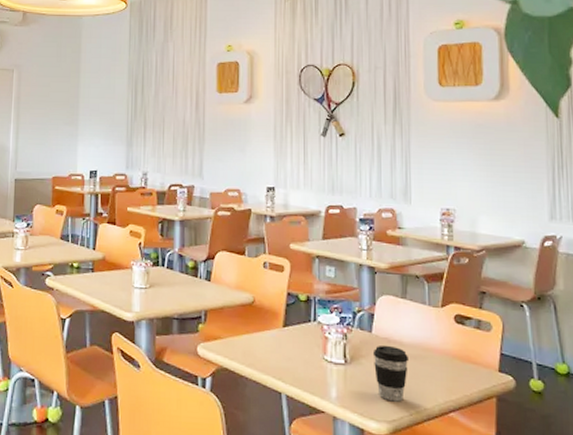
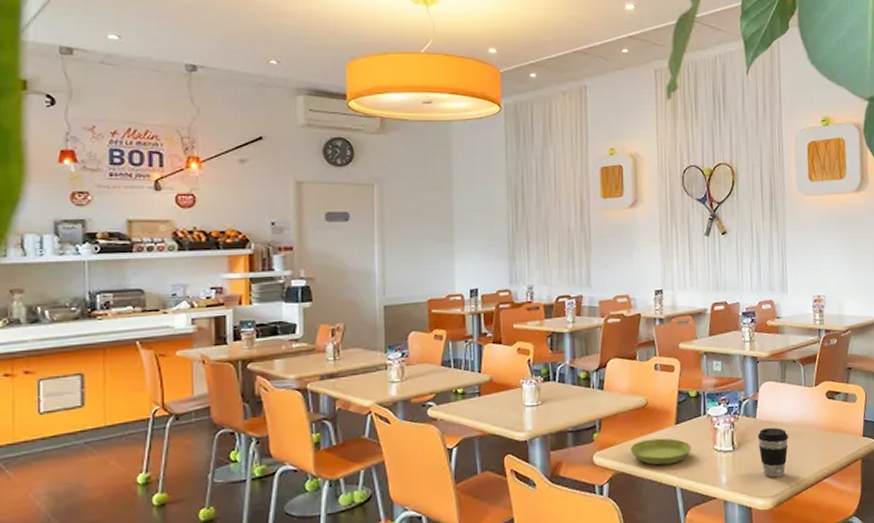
saucer: none [234,338,299,368] -> present [630,438,692,466]

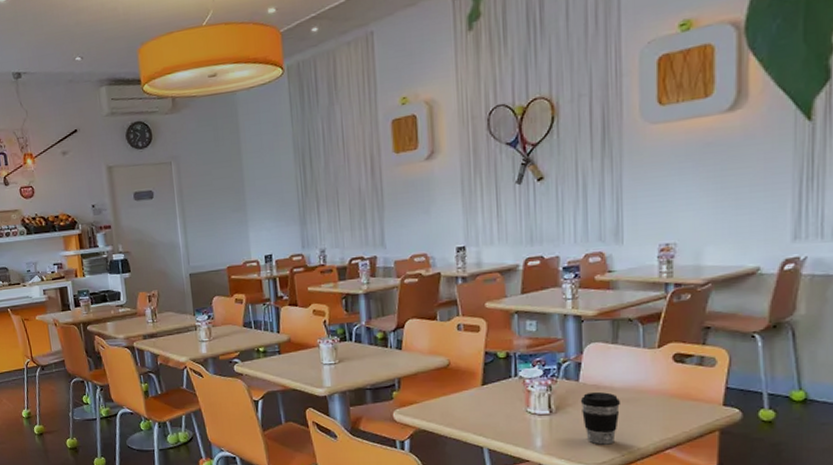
saucer: present [630,438,692,466] -> none [431,398,500,425]

